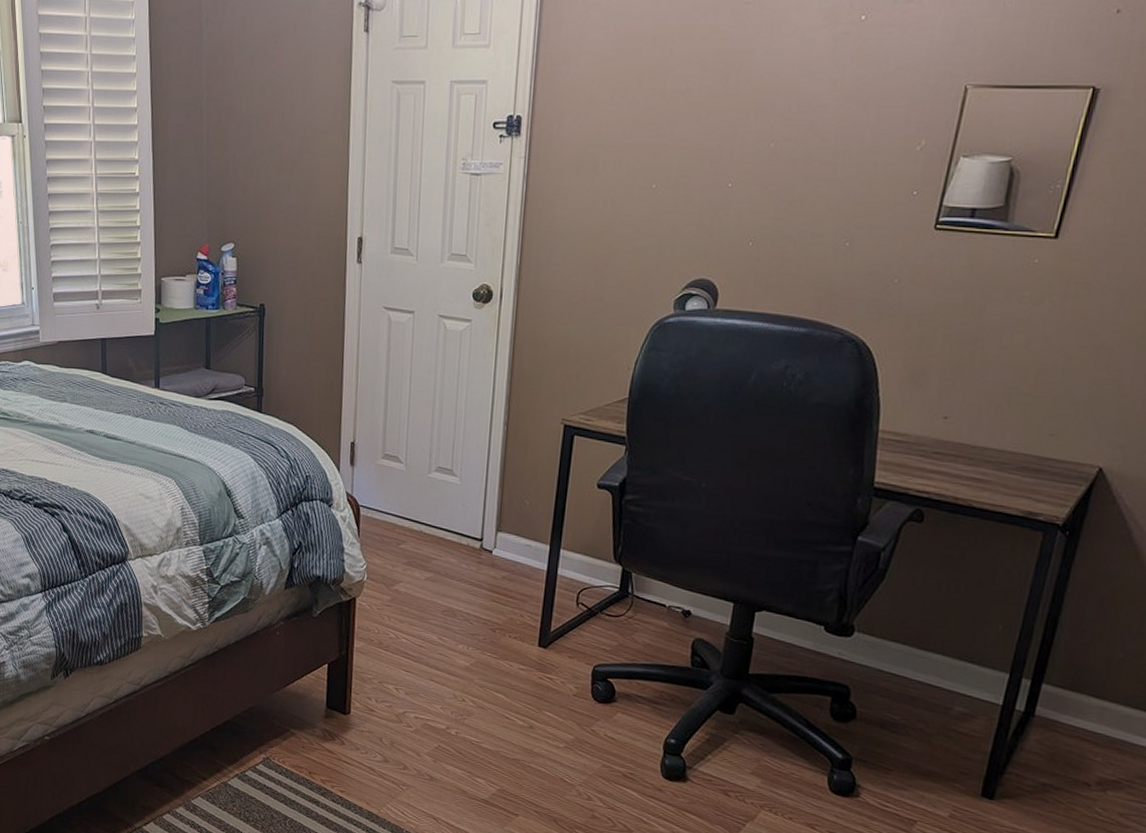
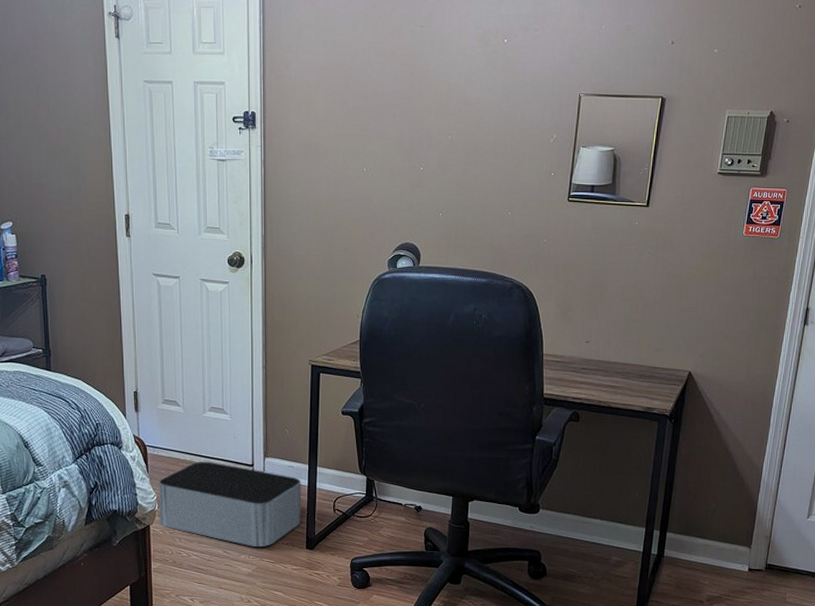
storage bin: none [367,529,540,638] -> present [158,461,302,547]

